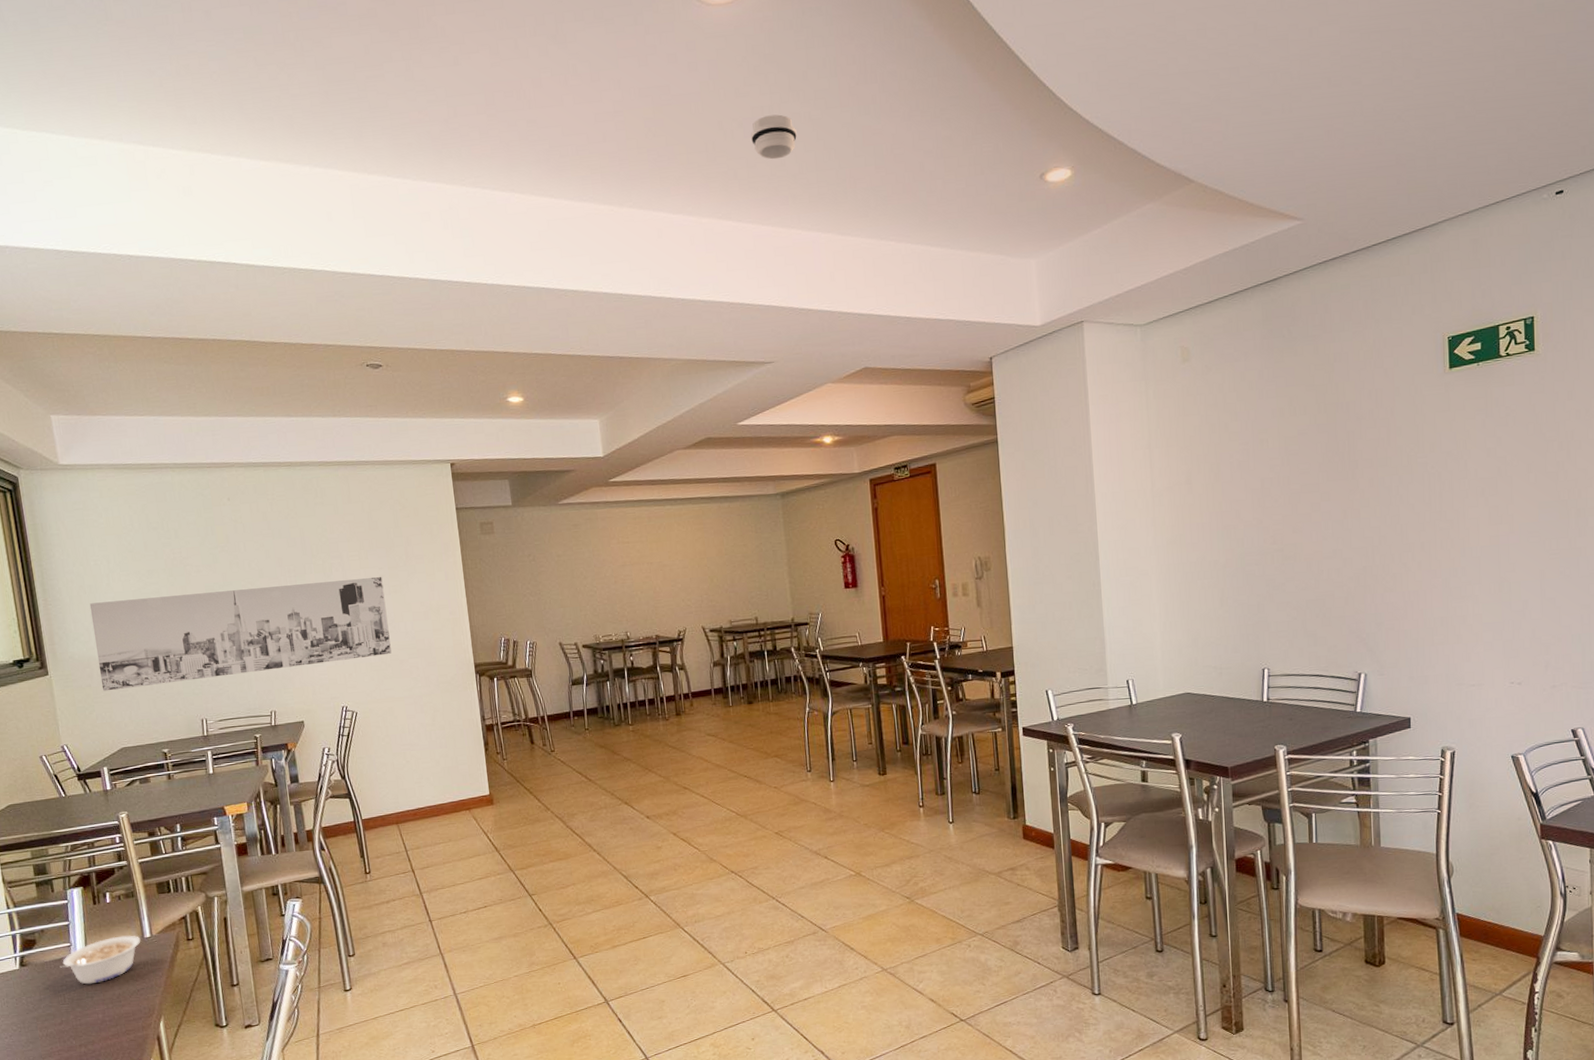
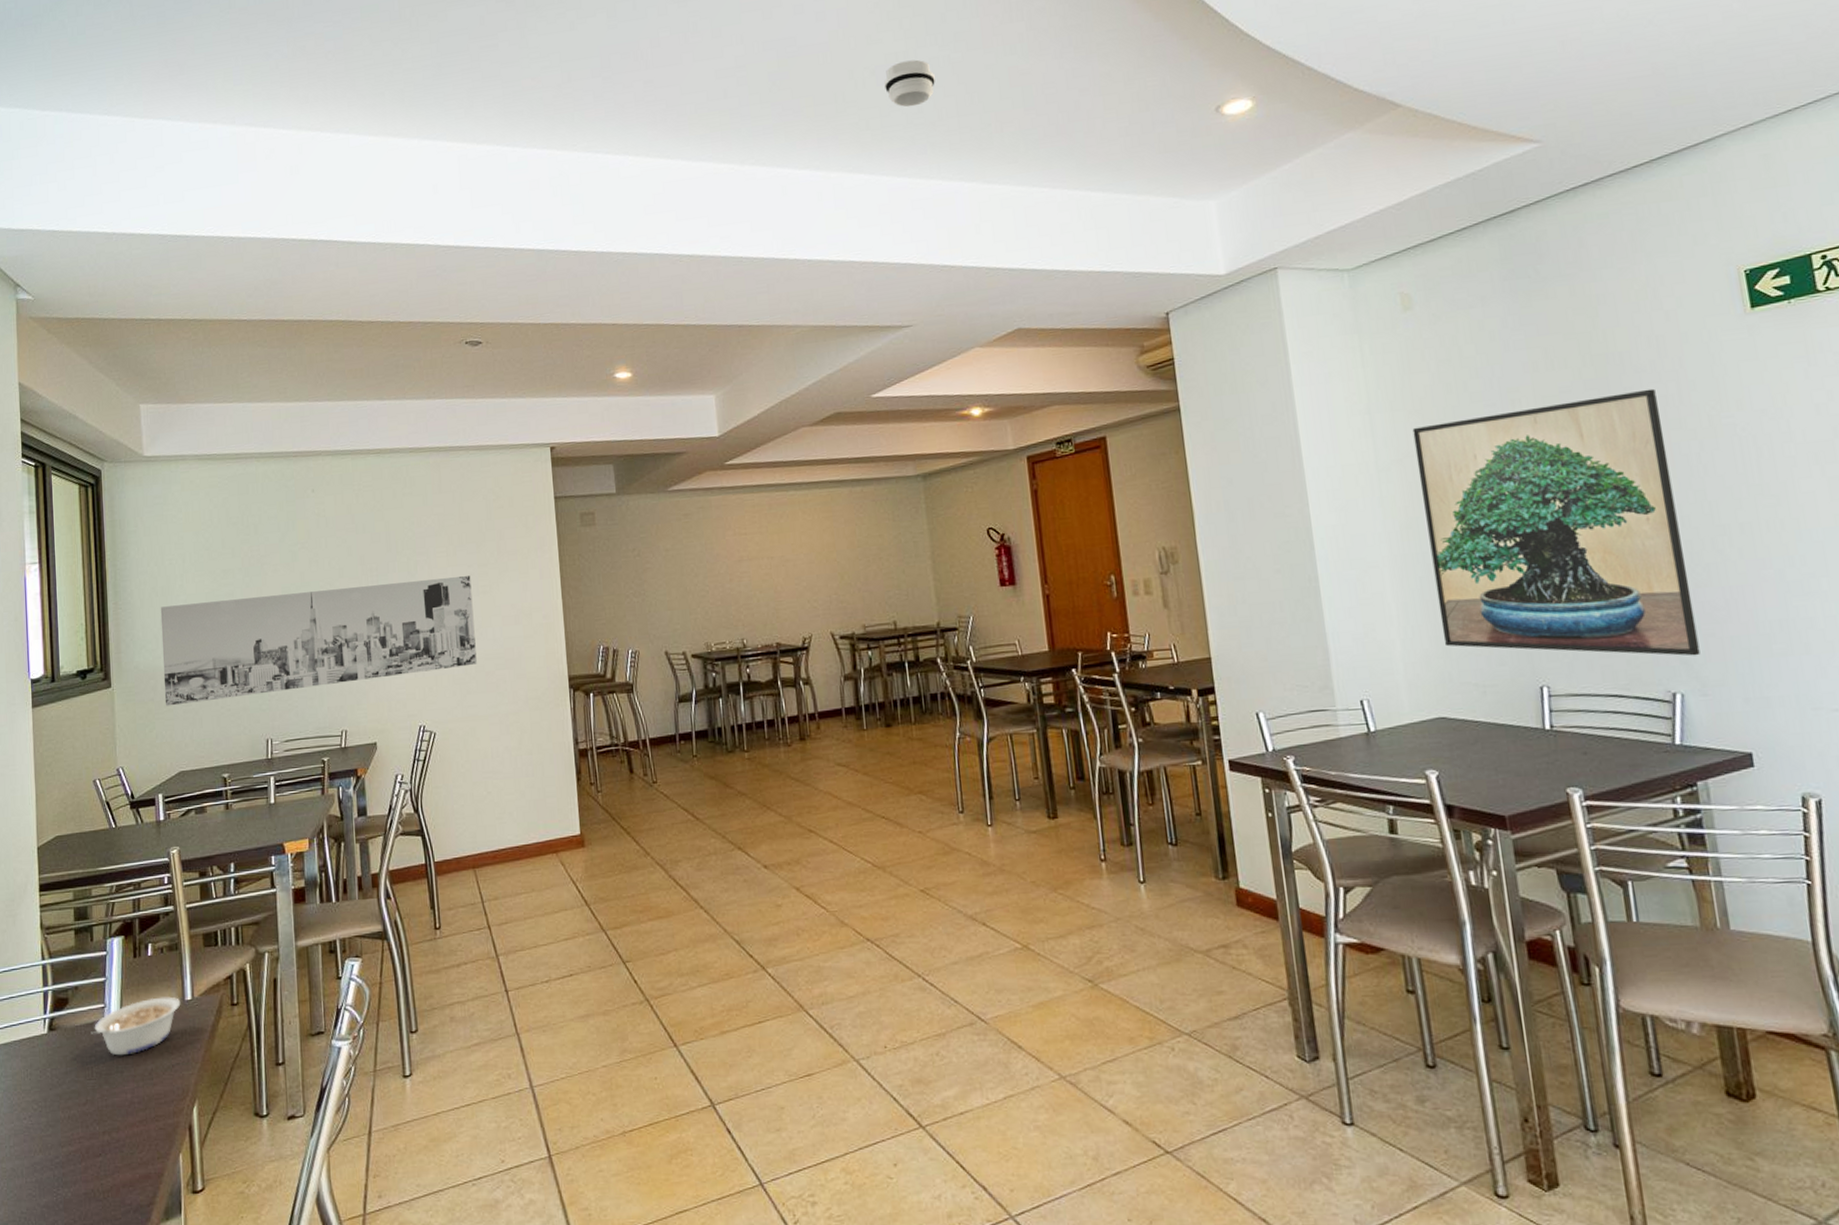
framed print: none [1182,433,1382,645] -> present [1412,388,1700,656]

